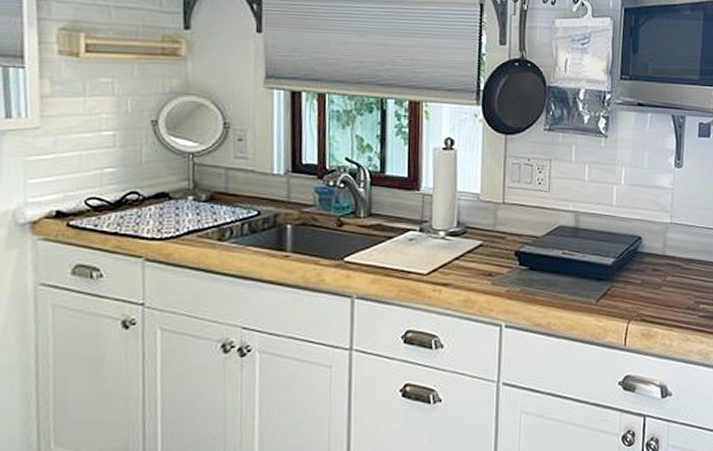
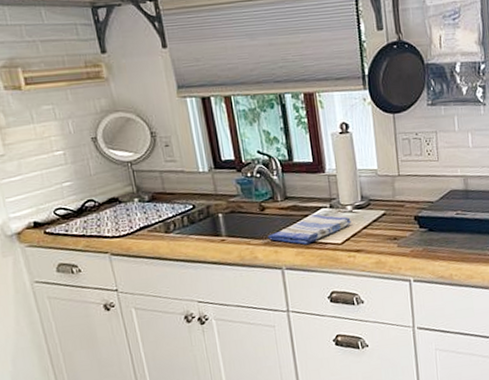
dish towel: none [341,237,442,272] -> present [267,214,351,246]

